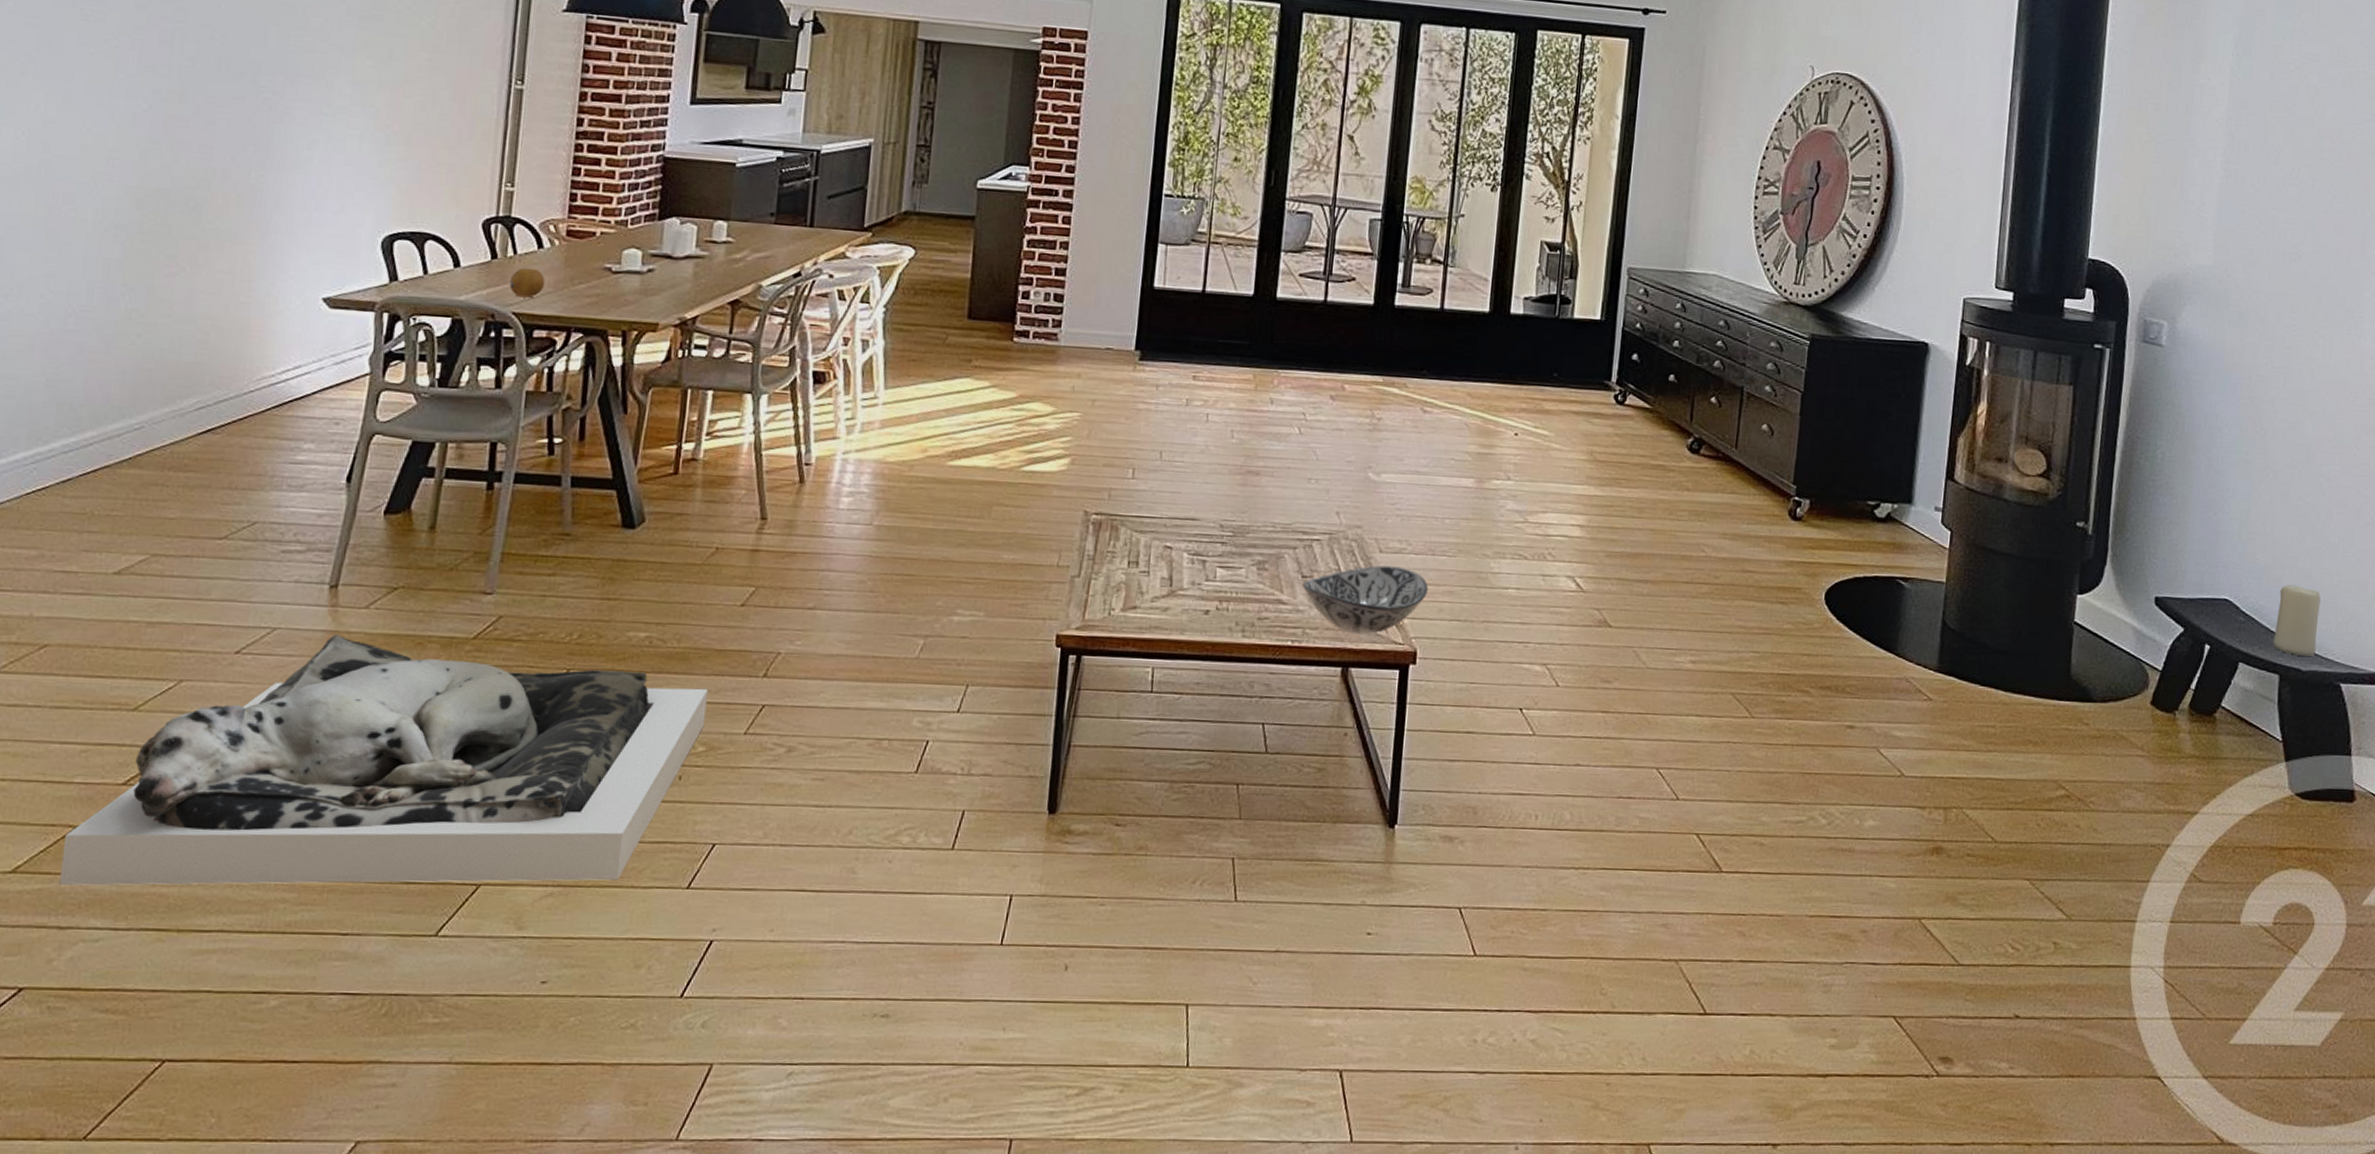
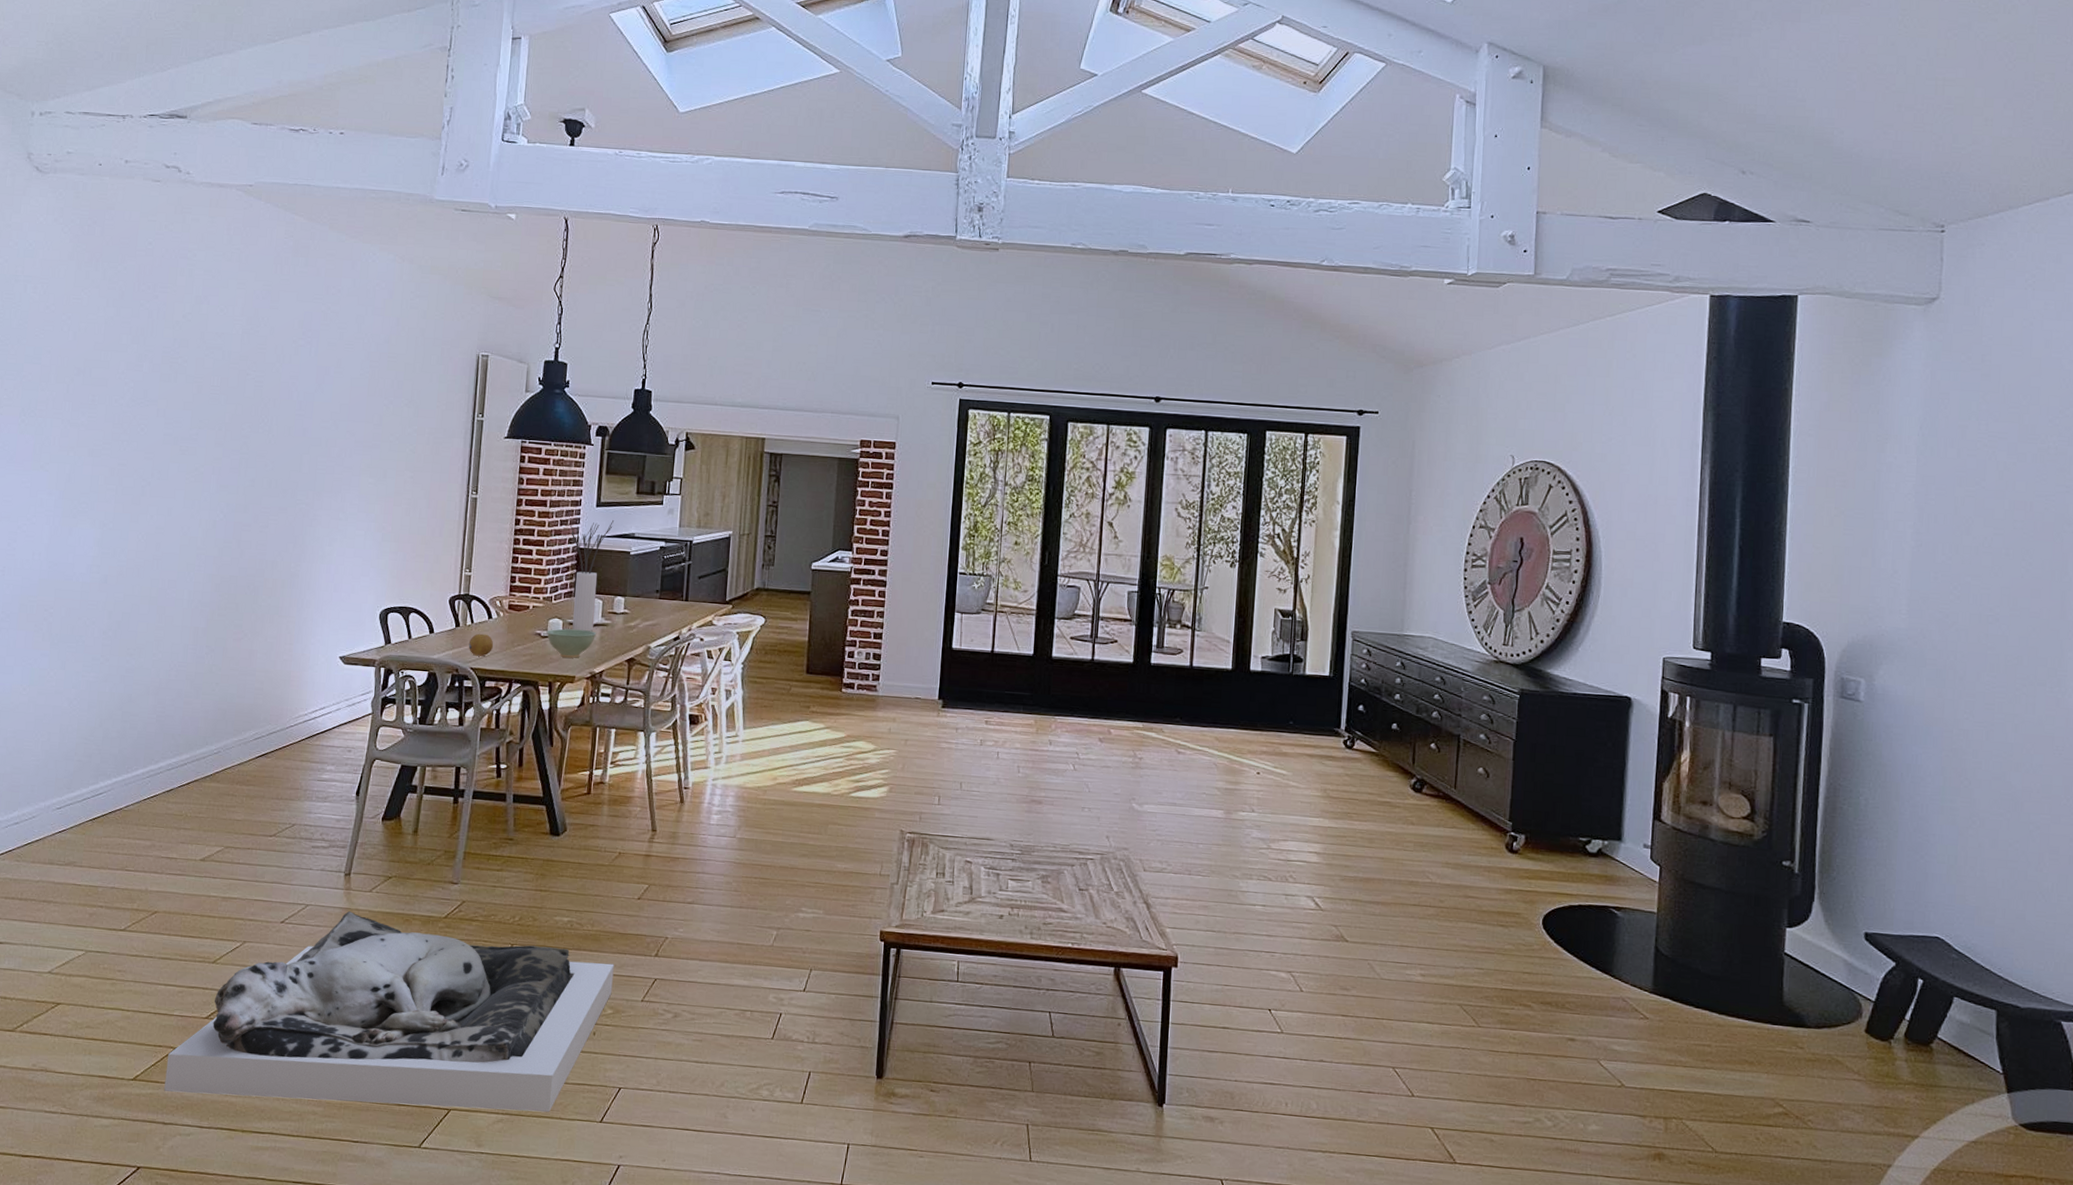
bowl: none [619,262,689,300] -> present [546,629,597,658]
vase: none [654,122,715,266] -> present [570,520,615,632]
decorative bowl: present [1302,565,1429,635] -> none [1079,882,1187,941]
candle: present [2273,584,2321,657] -> none [1988,925,2036,995]

